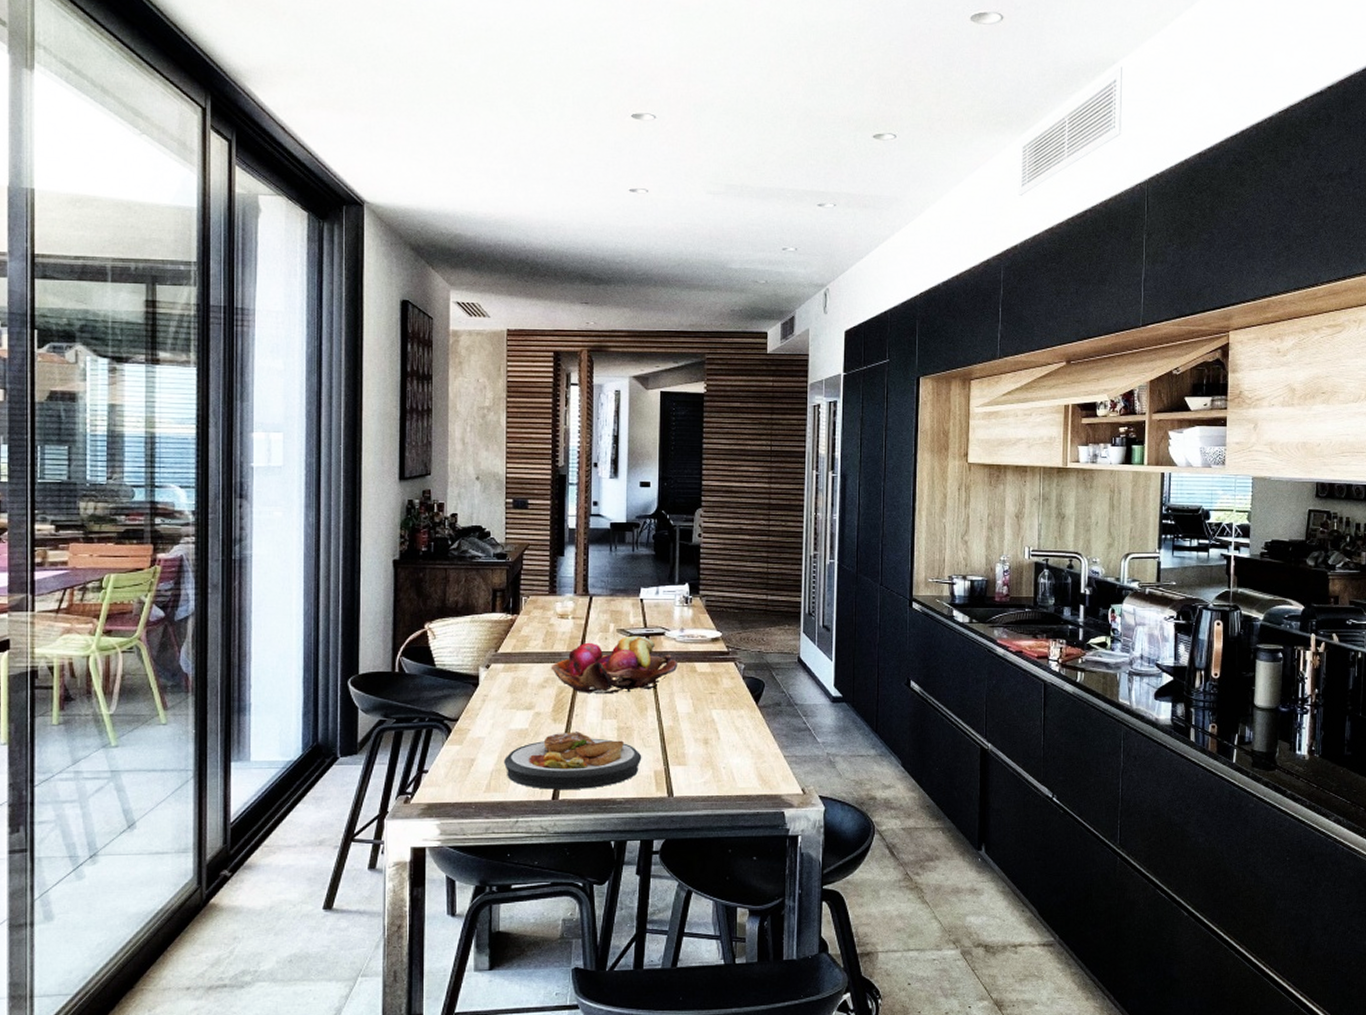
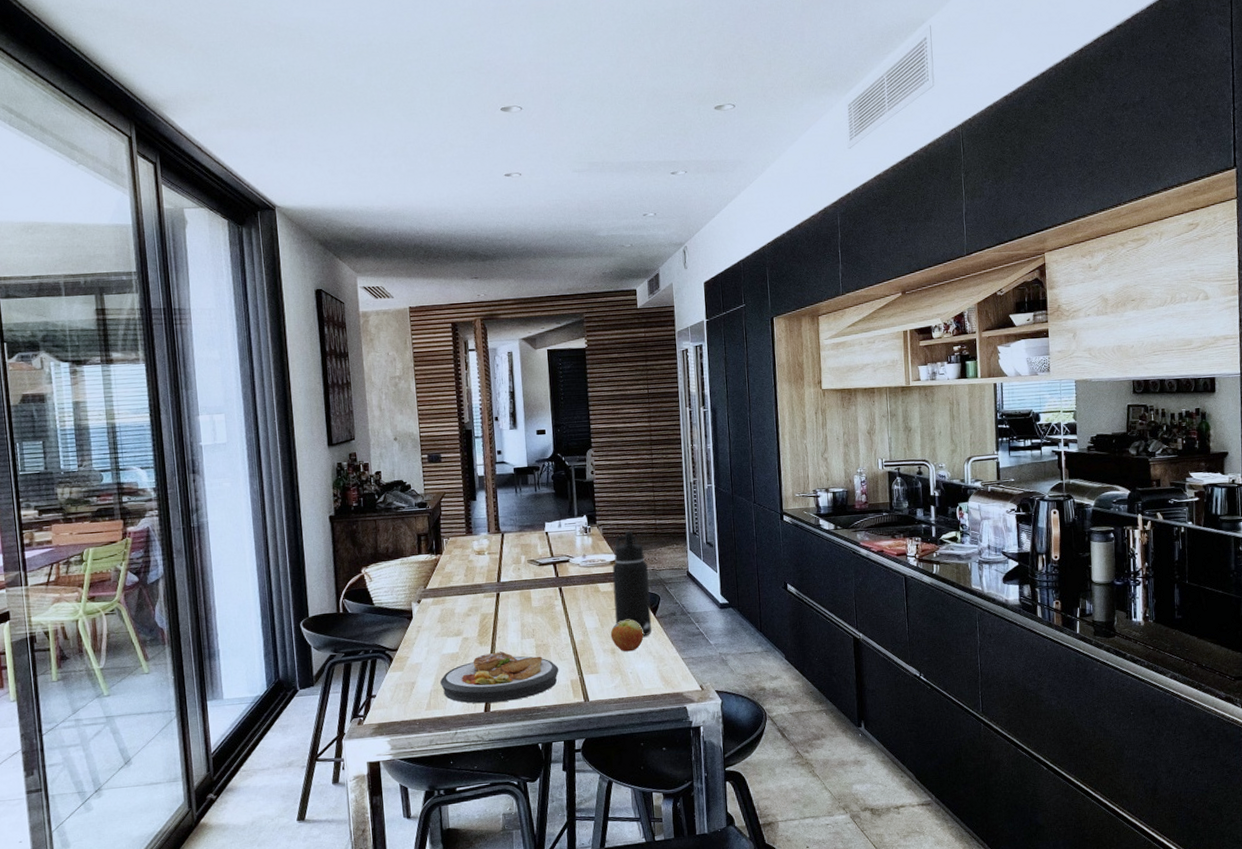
fruit basket: present [550,635,678,695] -> none [473,564,584,618]
apple: none [704,707,742,743] -> present [610,620,644,652]
water bottle: none [711,605,753,728] -> present [612,531,652,637]

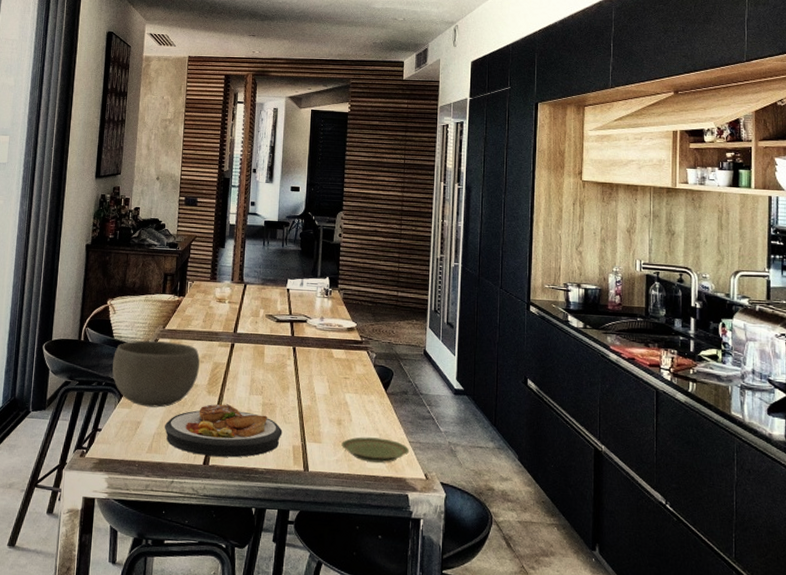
bowl: none [377,600,467,667] -> present [112,340,200,408]
apple: present [610,620,644,652] -> none [338,391,372,426]
water bottle: present [612,531,652,637] -> none [345,299,384,412]
plate: none [618,659,684,683] -> present [341,437,410,463]

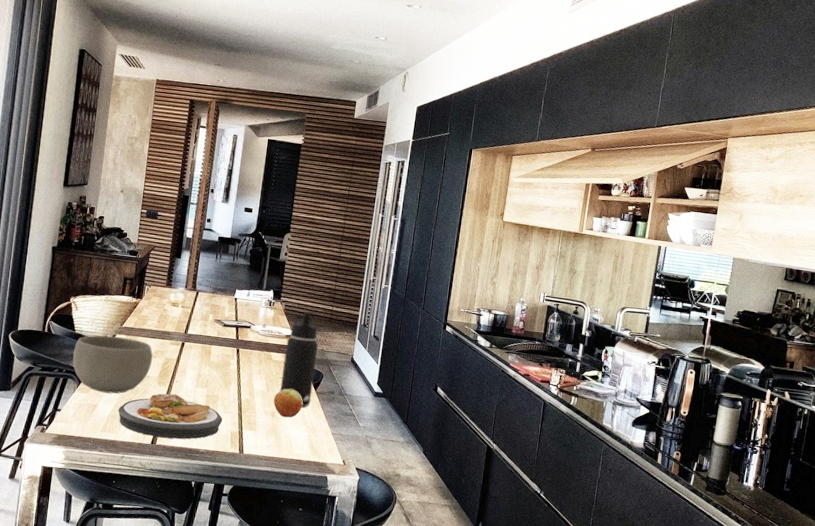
apple: none [338,391,372,426] -> present [273,389,303,418]
plate: present [341,437,410,463] -> none [273,427,332,450]
water bottle: none [345,299,384,412] -> present [279,311,318,407]

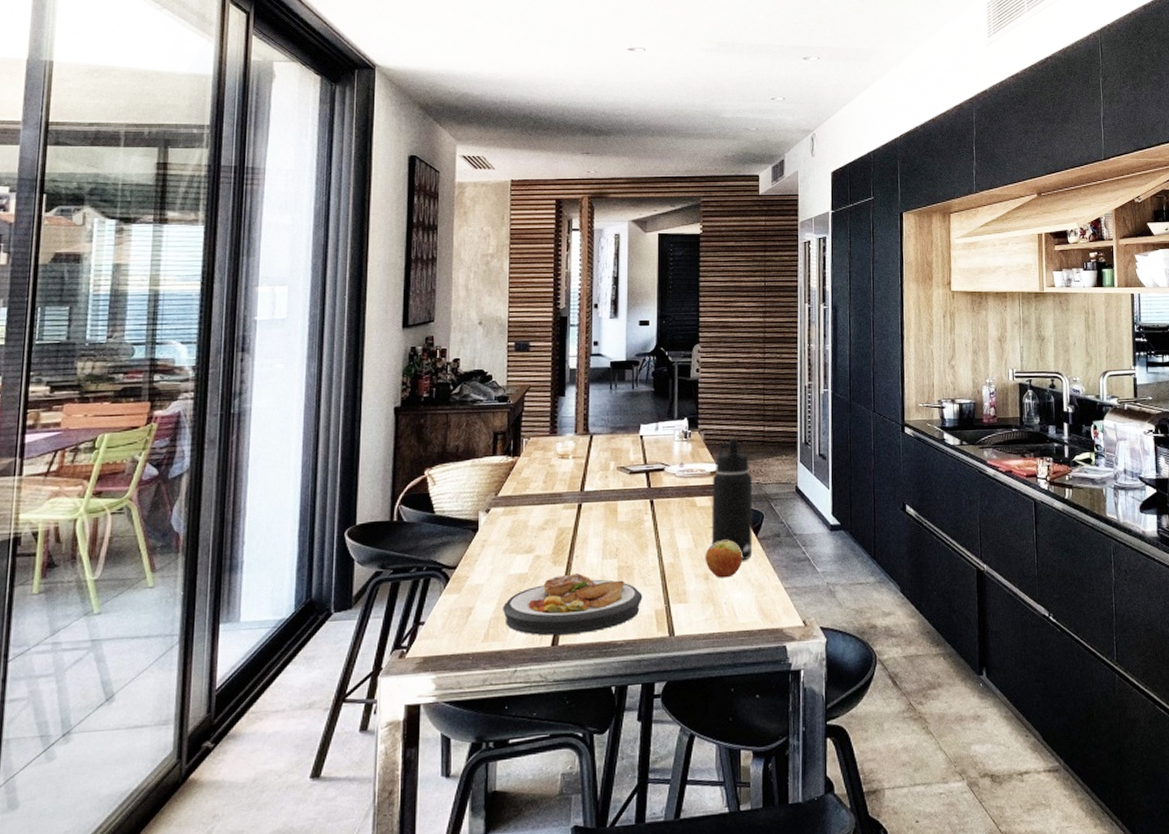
bowl: present [72,335,153,394] -> none [435,510,541,589]

